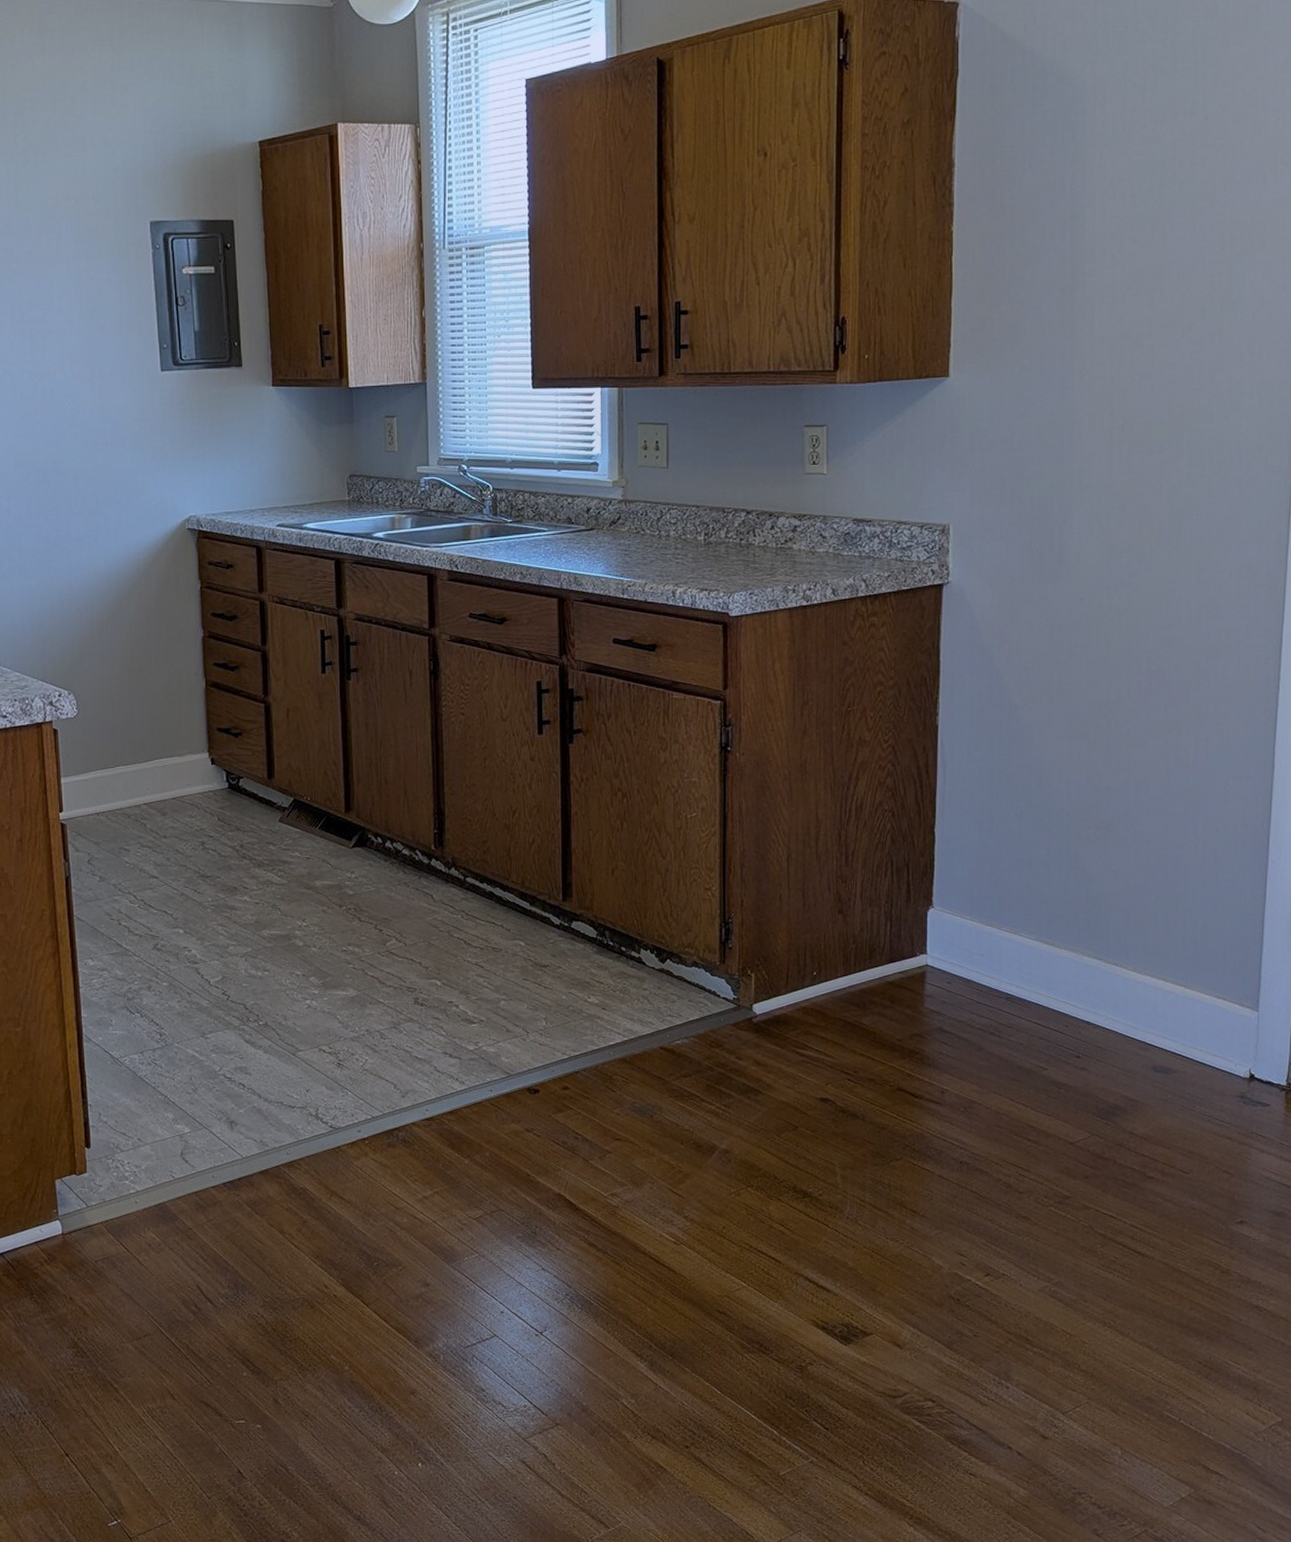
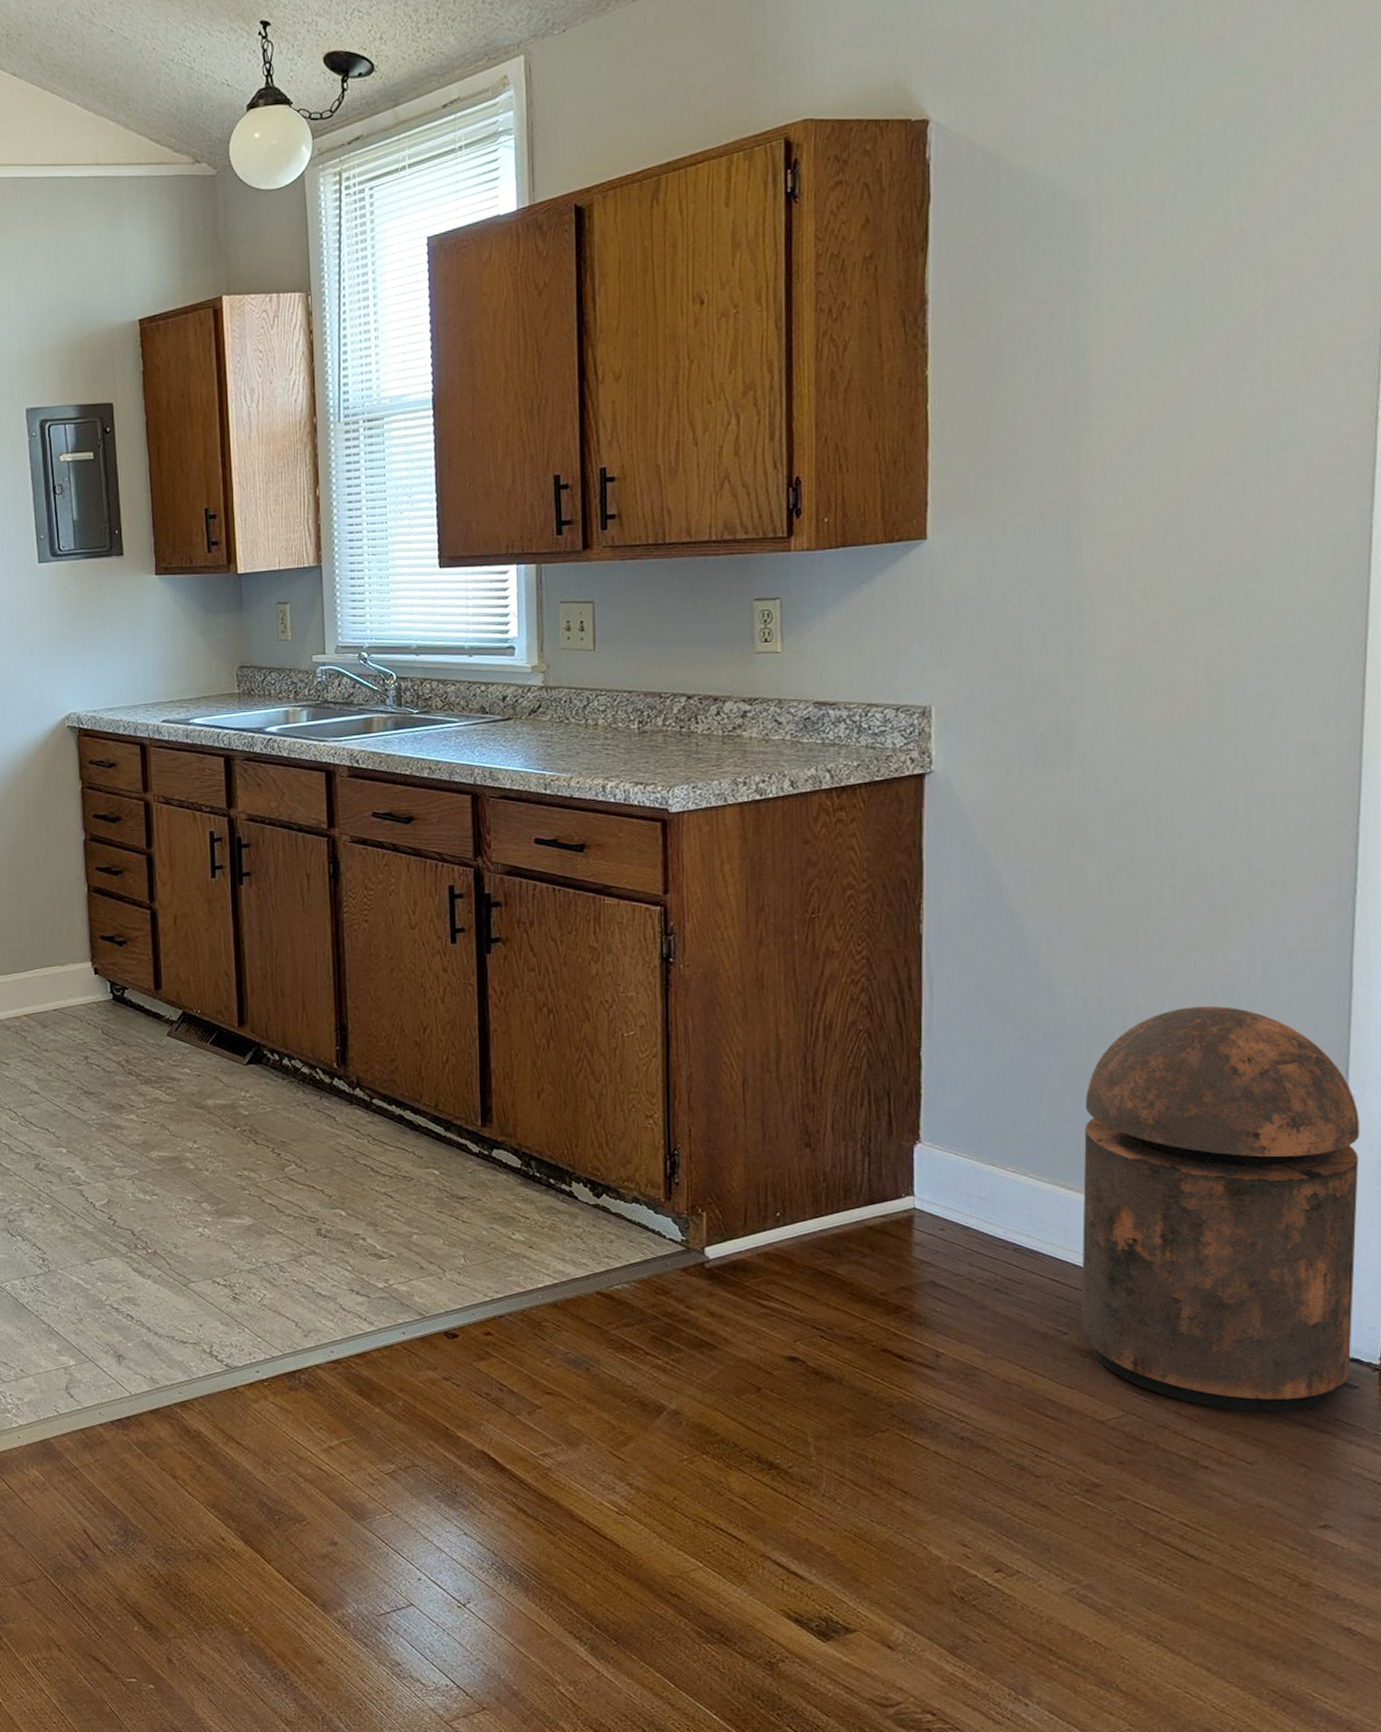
trash can: none [1058,786,1276,1130] -> present [1081,1006,1360,1413]

